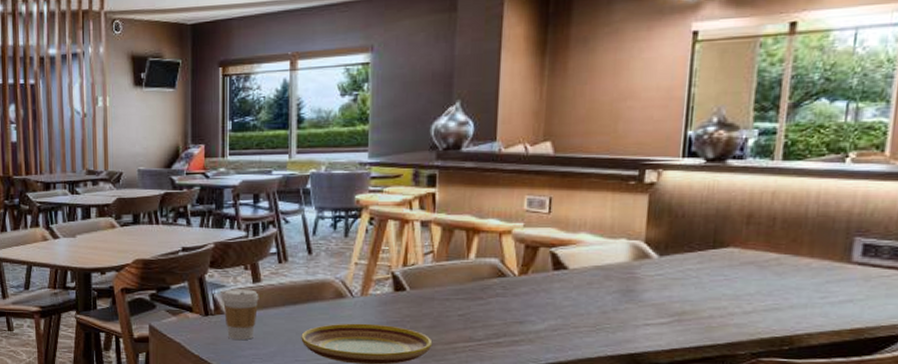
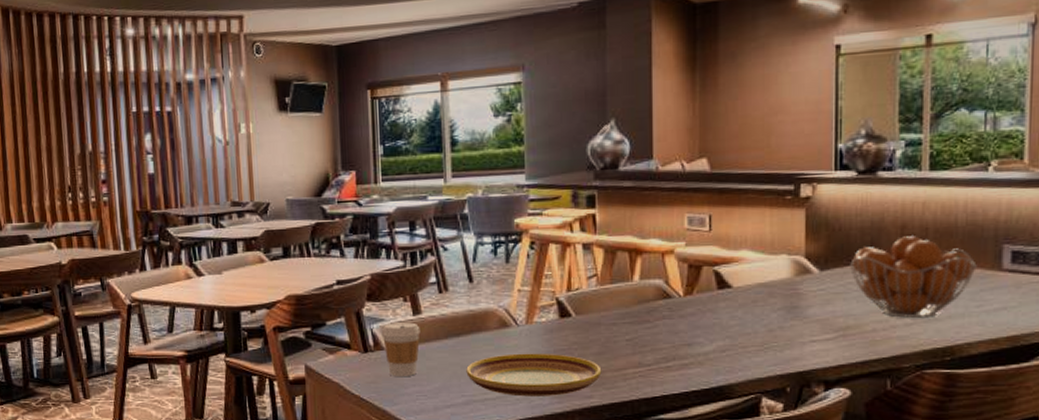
fruit basket: none [689,225,825,306] -> present [848,236,977,318]

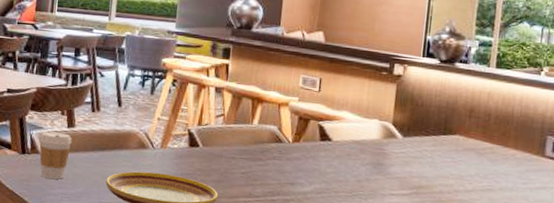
fruit basket: present [848,236,977,318] -> none [426,118,526,188]

